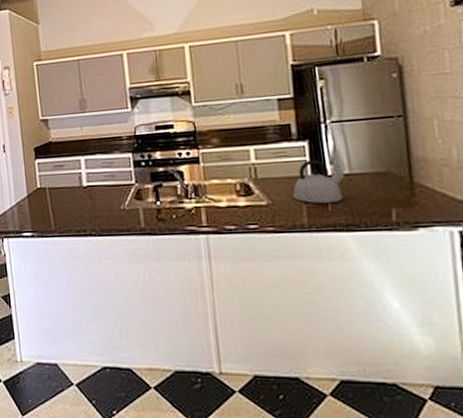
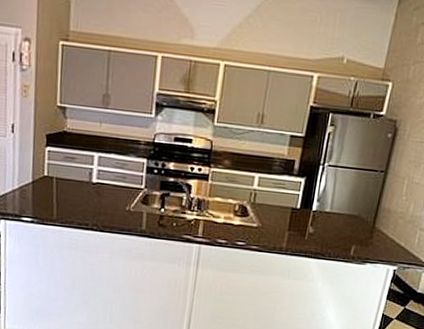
kettle: present [293,159,345,203] -> none [280,194,326,234]

